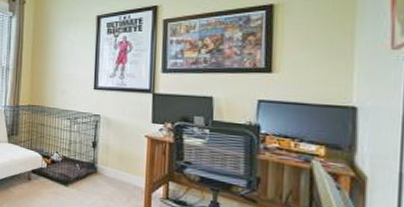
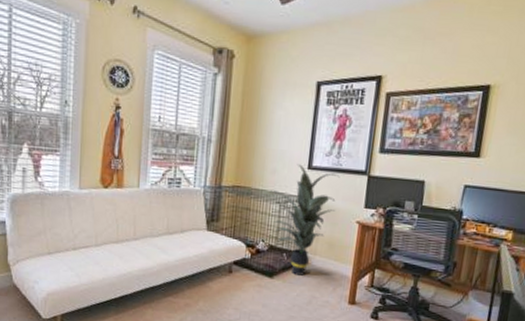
indoor plant: none [60,85,125,185] -> present [269,164,340,276]

